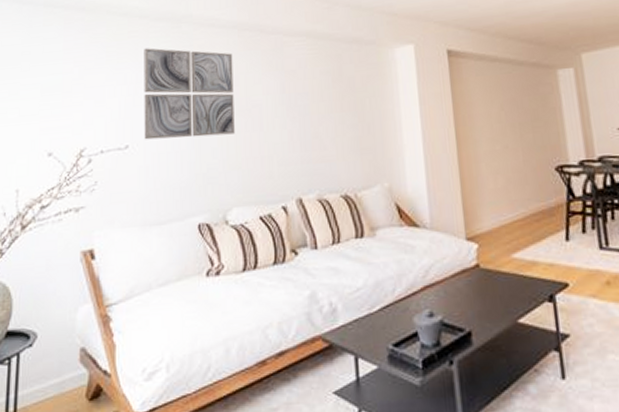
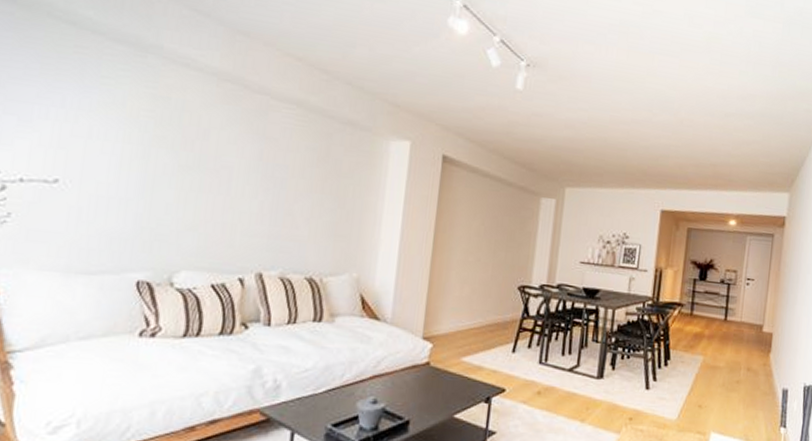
wall art: present [144,48,235,140] -> none [80,71,207,193]

